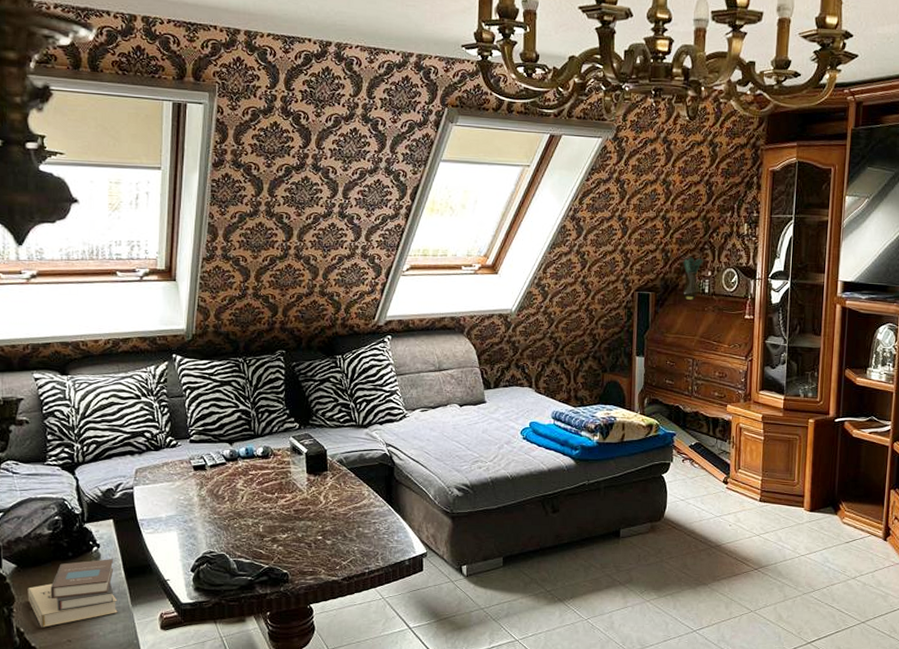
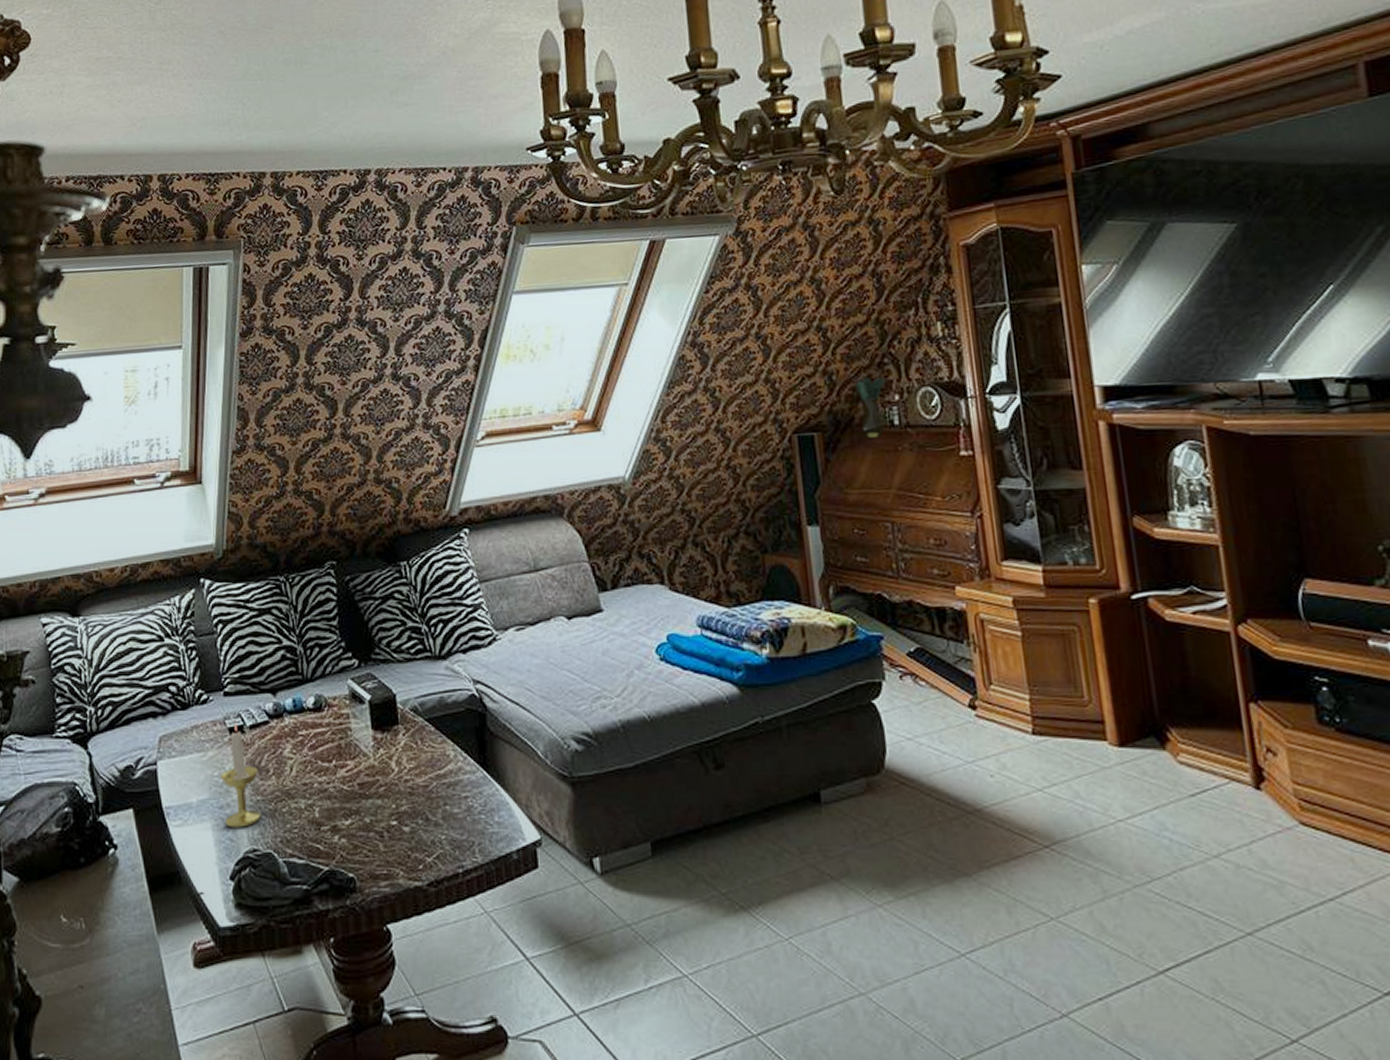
books: present [27,559,118,628] -> none [31,865,140,968]
candlestick: none [186,461,217,536] -> present [221,720,261,828]

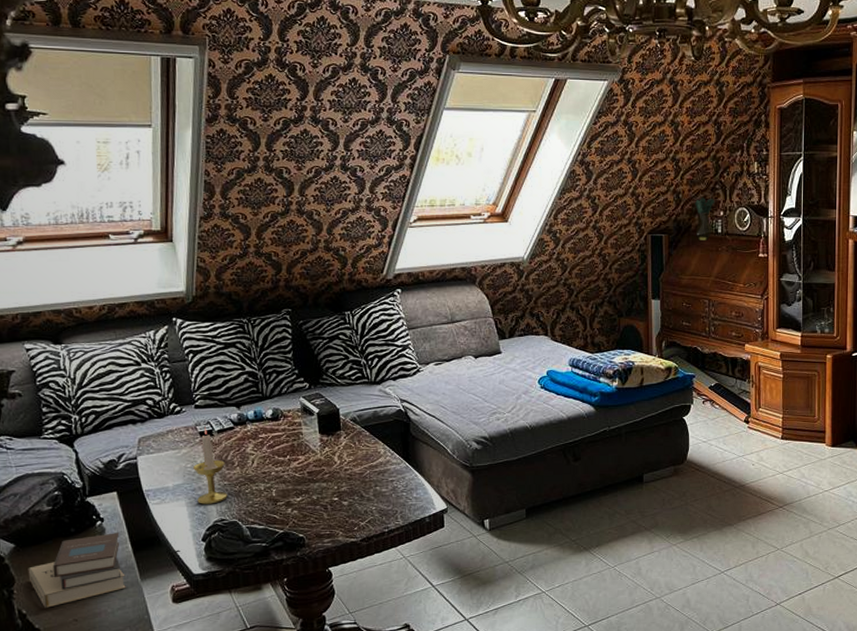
books: none [31,865,140,968] -> present [28,533,126,608]

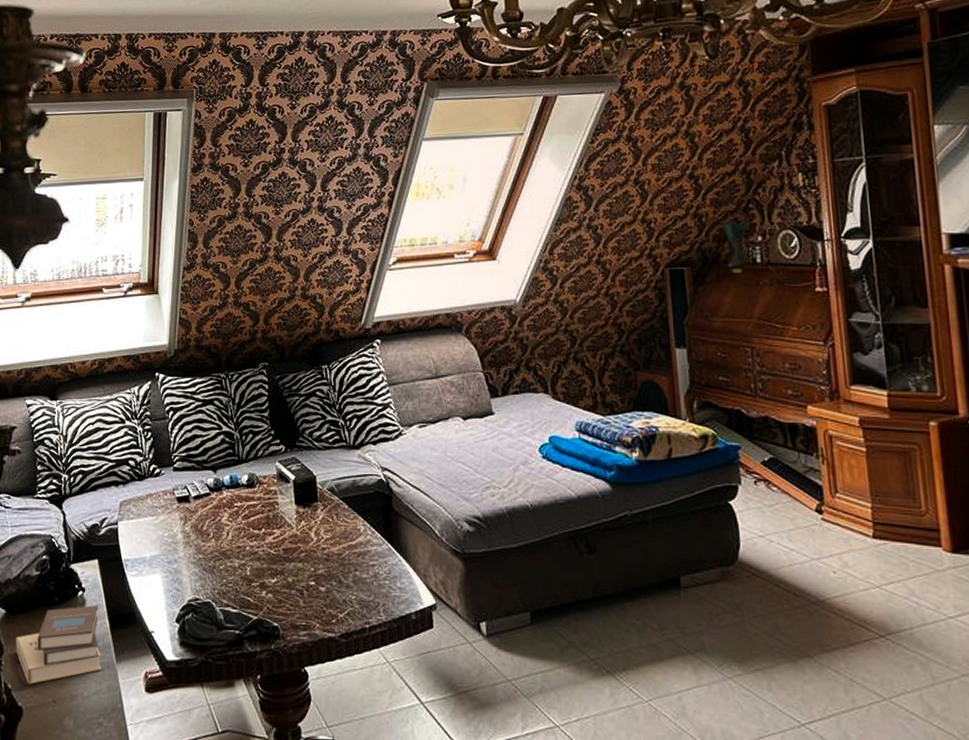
candlestick: present [193,426,227,504] -> none [170,491,202,580]

